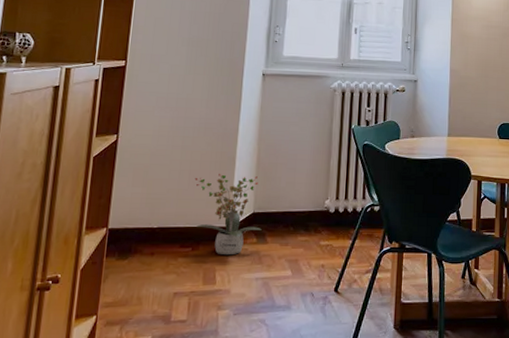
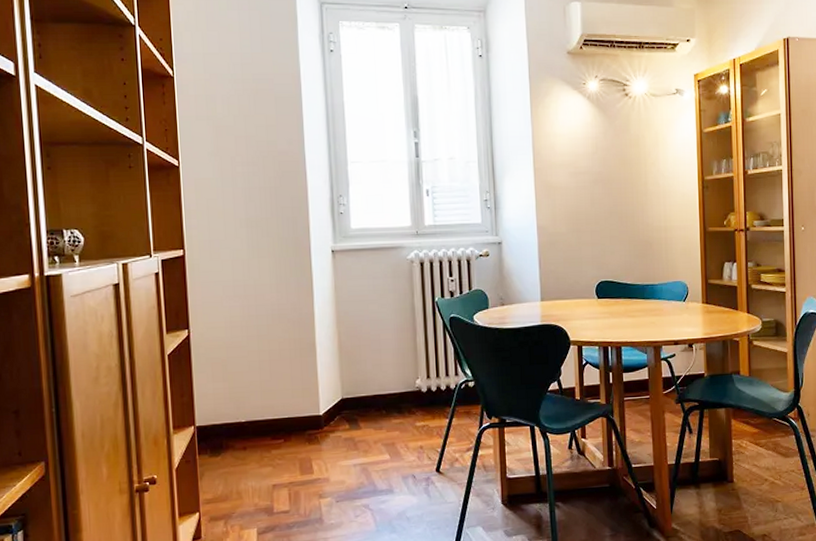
potted plant: present [195,174,262,255] -> none [276,361,353,444]

